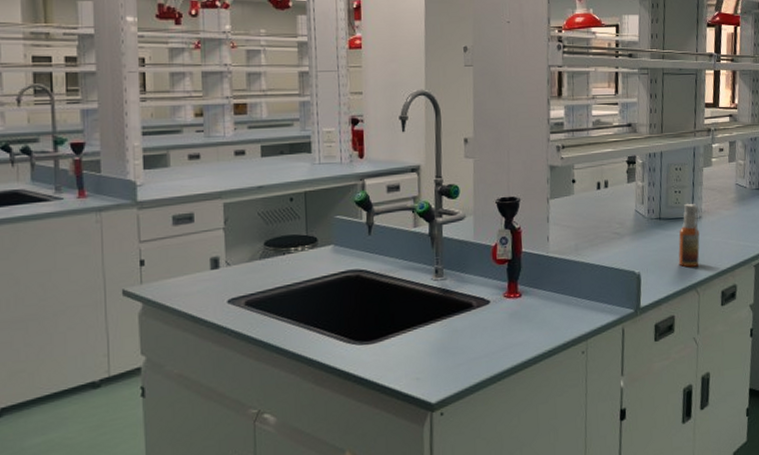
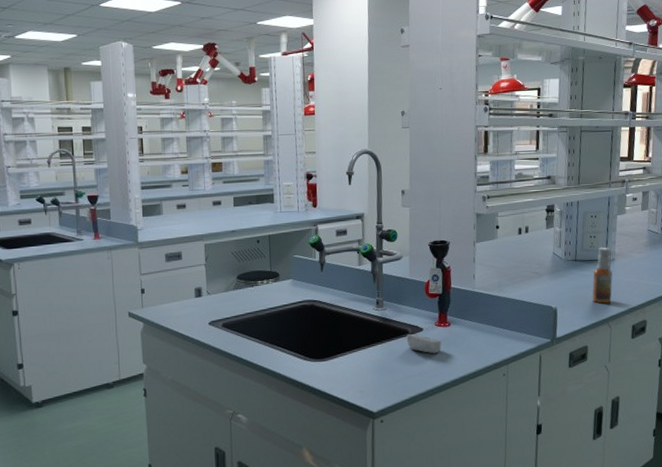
soap bar: none [470,307,511,331] -> present [406,334,442,354]

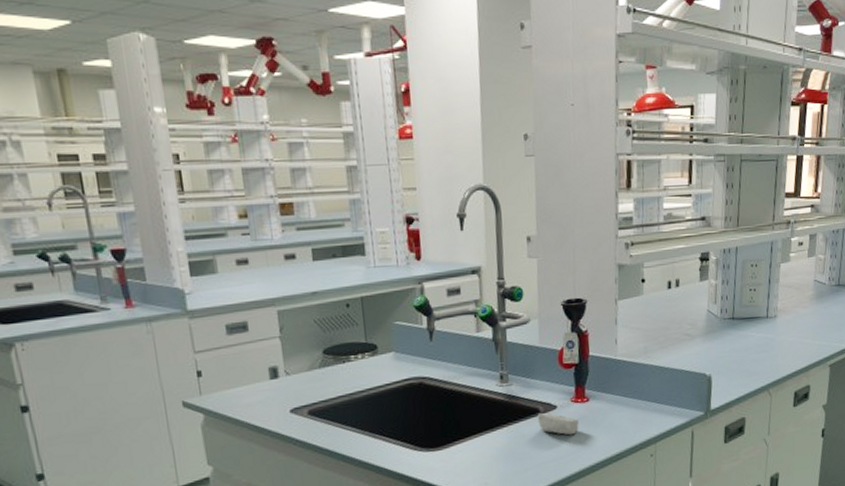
spray bottle: present [592,247,613,304] -> none [751,301,774,369]

